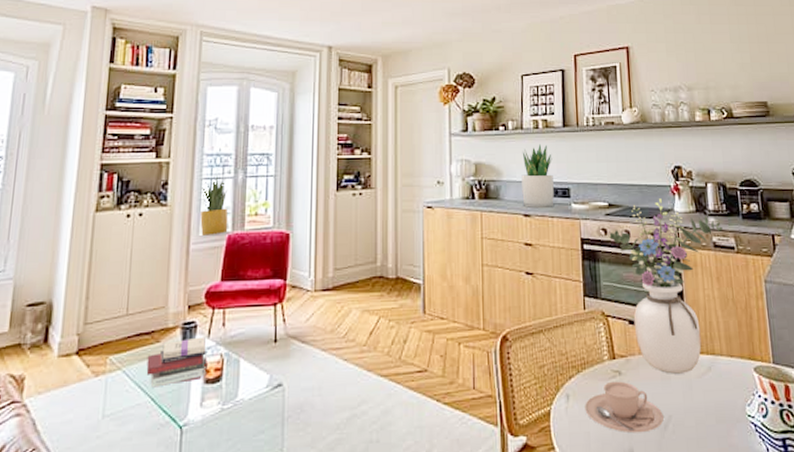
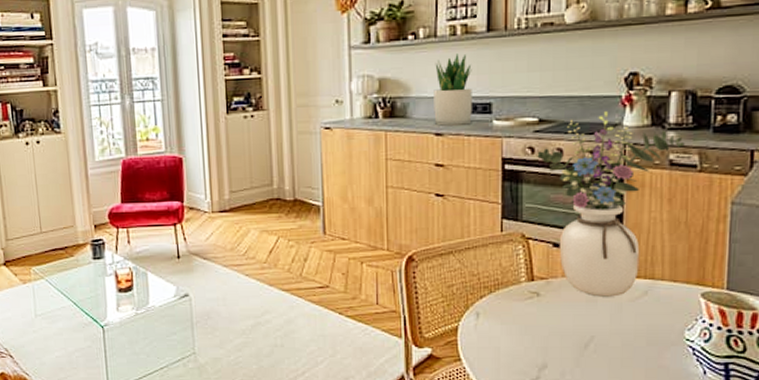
books: present [146,336,207,388] -> none [64,252,119,294]
planter: present [200,176,229,237] -> none [91,103,122,162]
teacup: present [585,381,664,434] -> none [496,302,585,351]

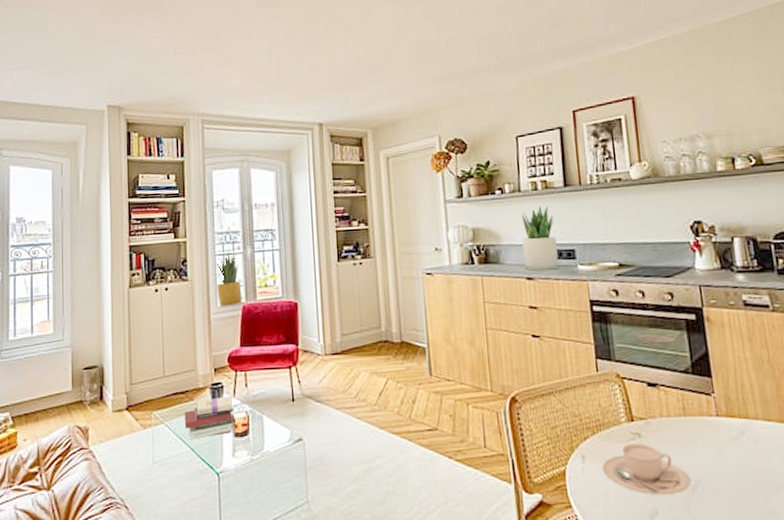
books: none [64,252,119,294] -> present [184,396,236,439]
planter: none [91,103,122,162] -> present [216,252,242,308]
teacup: none [496,302,585,351] -> present [602,443,691,496]
bouquet: present [537,111,685,297] -> none [621,256,754,437]

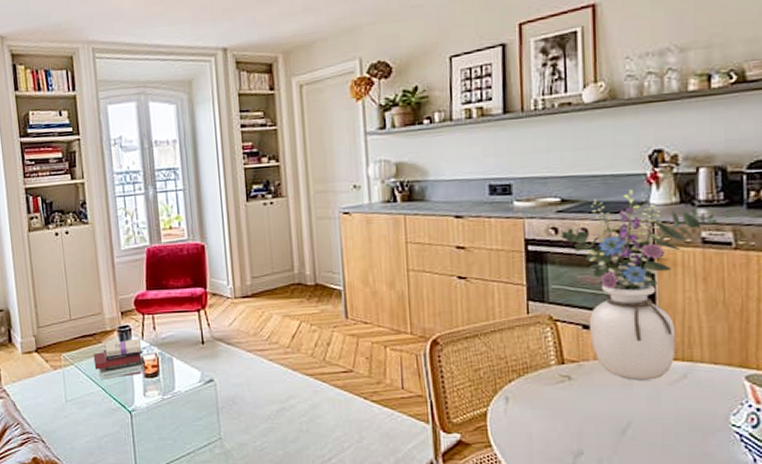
planter: present [216,252,242,308] -> none [117,193,146,251]
planter: present [521,206,559,272] -> none [451,136,492,209]
teacup: present [602,443,691,496] -> none [527,386,622,437]
bouquet: none [621,256,754,437] -> present [561,190,717,380]

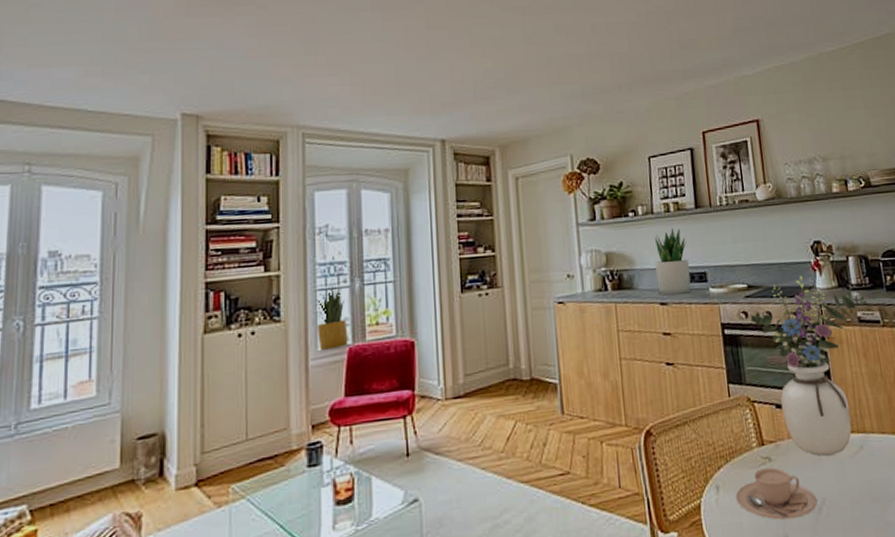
books: present [93,338,146,380] -> none [272,456,337,514]
planter: none [117,193,146,251] -> present [317,286,348,352]
planter: none [451,136,492,209] -> present [654,228,691,296]
teacup: none [527,386,622,437] -> present [735,467,818,520]

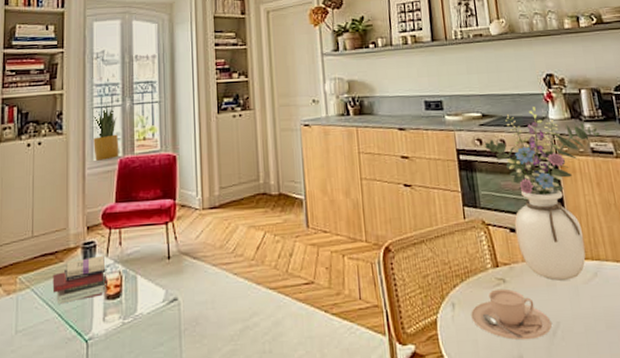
books: none [272,456,337,514] -> present [52,255,107,304]
planter: present [654,228,691,296] -> none [393,59,428,122]

